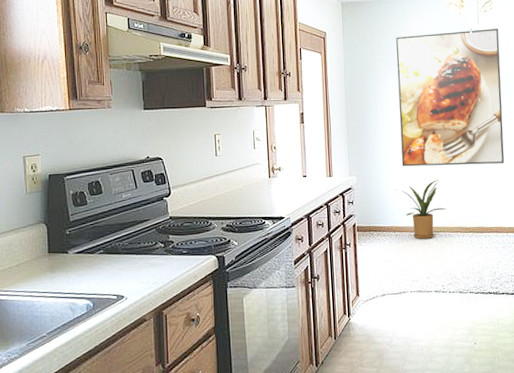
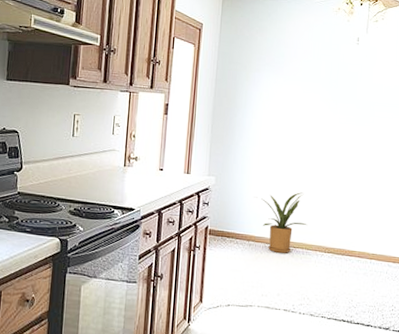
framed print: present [395,28,505,167] -> none [265,37,389,185]

